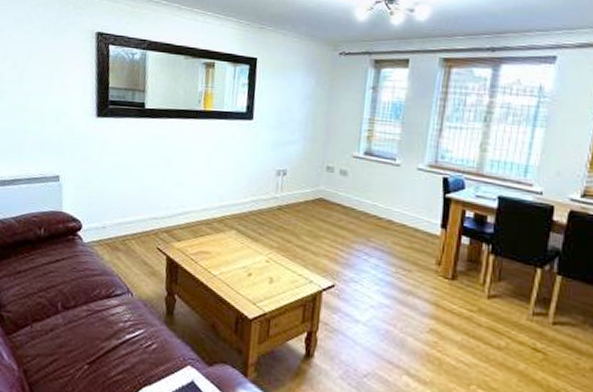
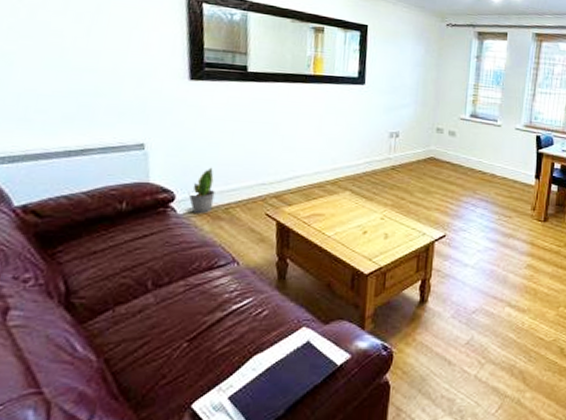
potted plant: none [92,200,115,244] -> present [188,167,215,215]

